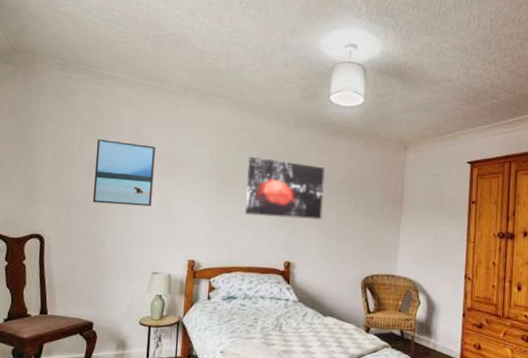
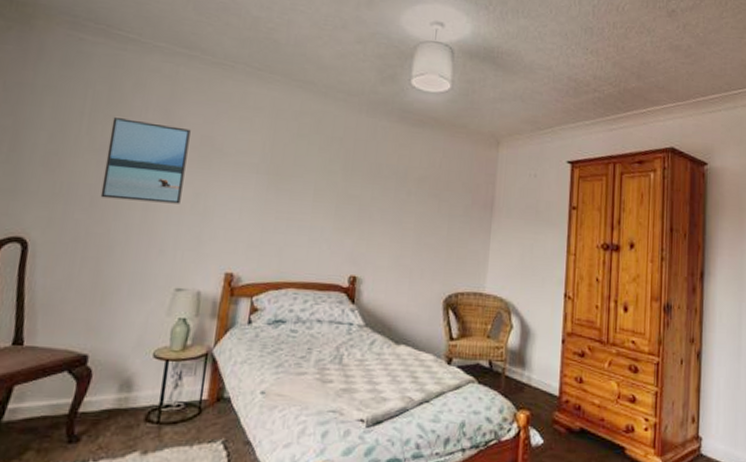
wall art: present [245,157,325,220] -> none [302,147,403,225]

